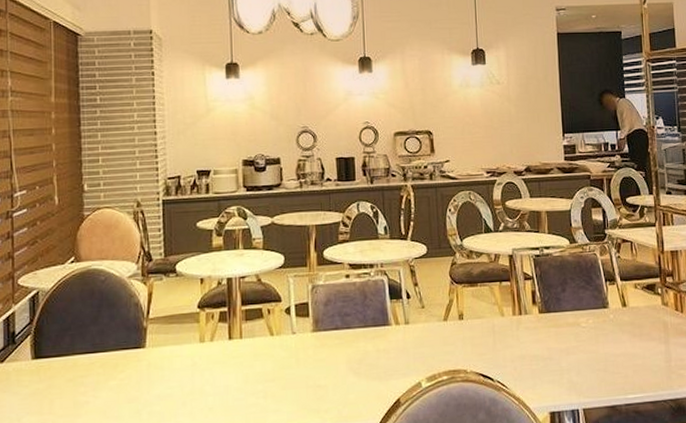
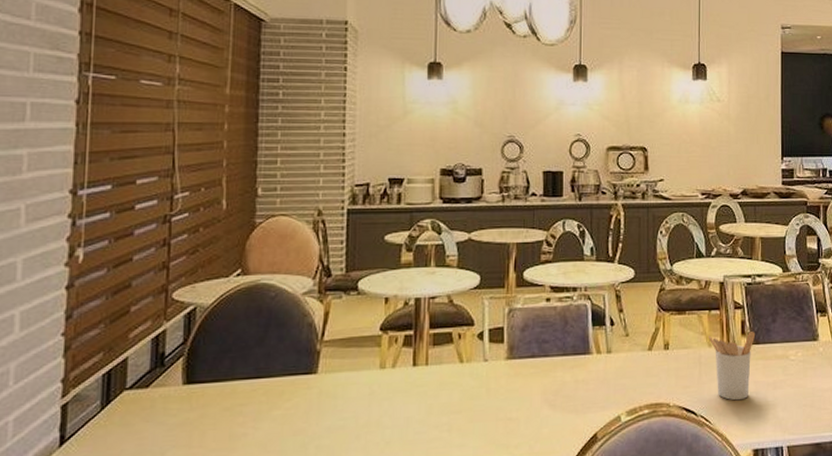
utensil holder: none [501,301,547,367] -> present [709,332,756,401]

